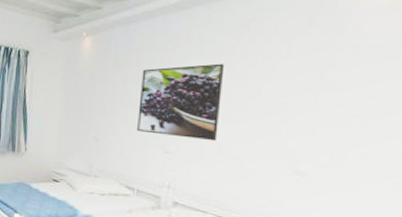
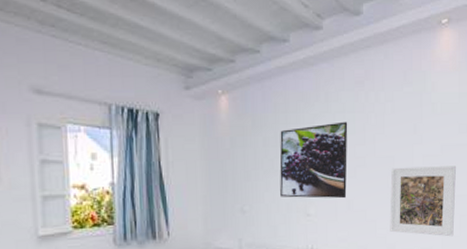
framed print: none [275,115,392,207] -> present [390,166,457,237]

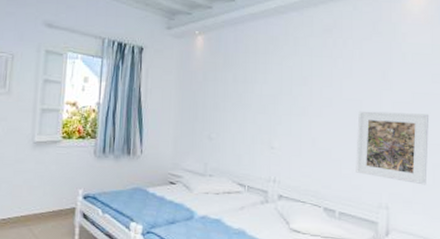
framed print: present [279,121,348,199] -> none [246,64,315,136]

